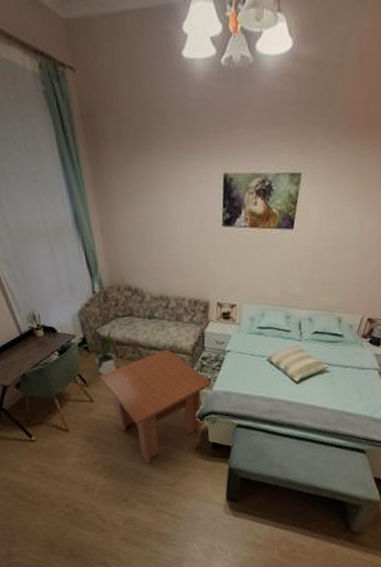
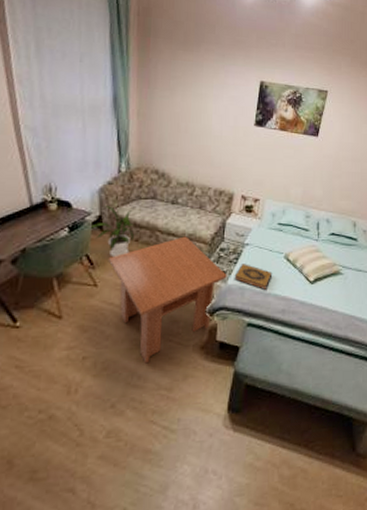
hardback book: none [219,370,257,394] -> present [234,264,273,291]

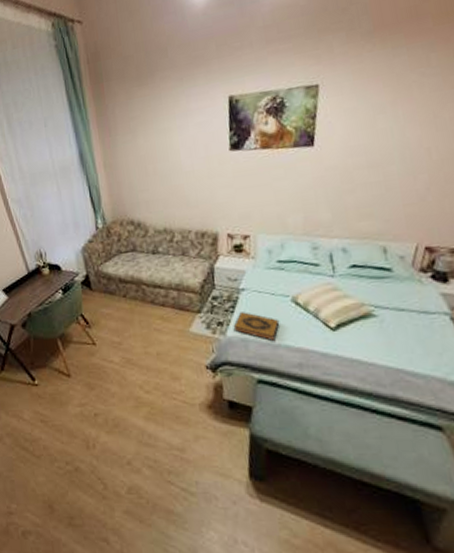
house plant: present [88,206,135,258] -> none [78,264,122,316]
coffee table: present [108,236,227,364] -> none [101,287,225,422]

